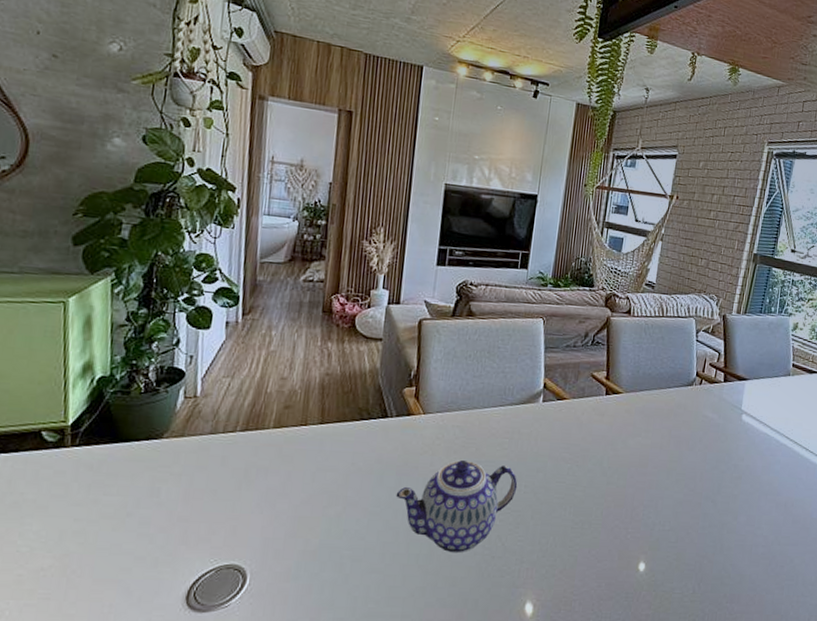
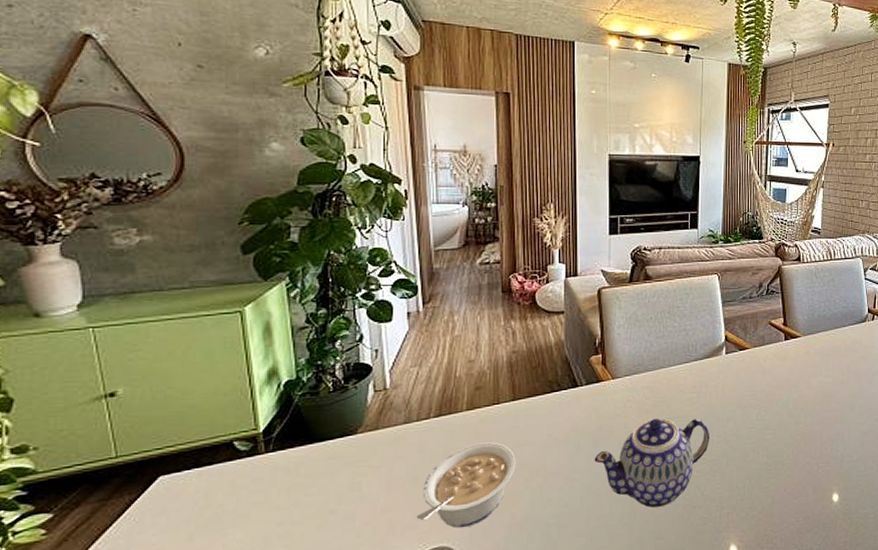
legume: none [211,463,317,548] -> present [416,442,516,528]

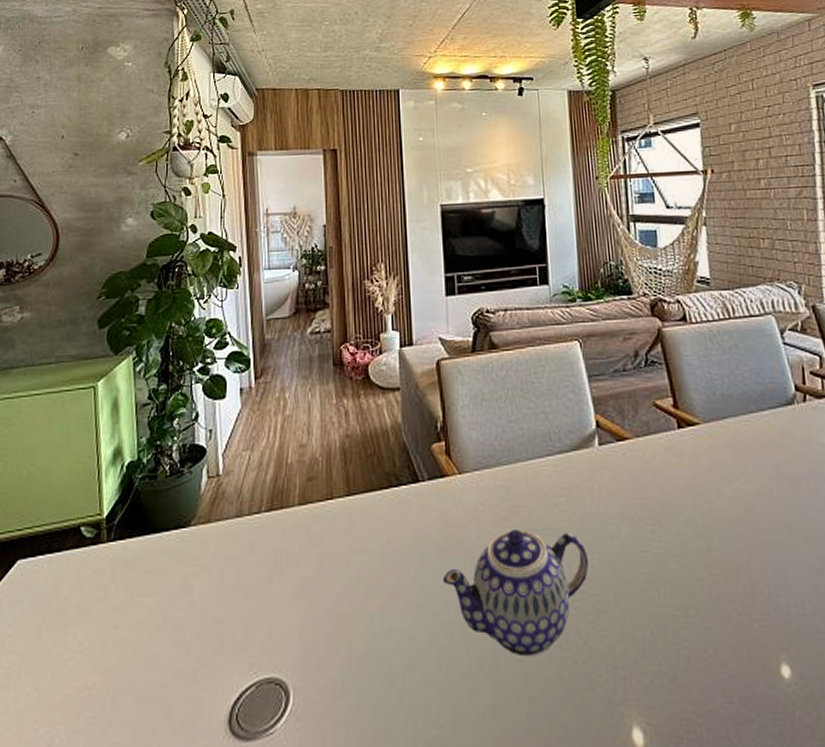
legume: present [416,442,516,528] -> none [247,547,352,656]

